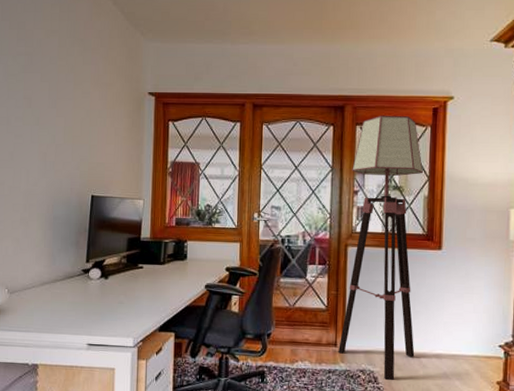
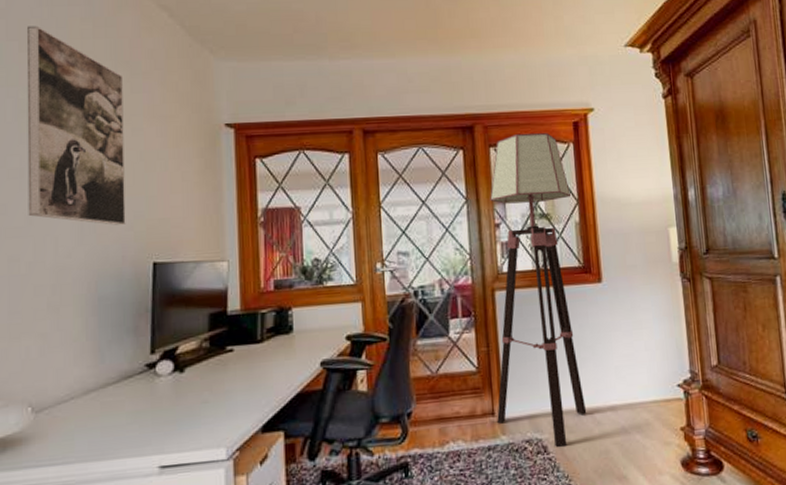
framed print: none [11,9,78,165] -> present [26,25,126,225]

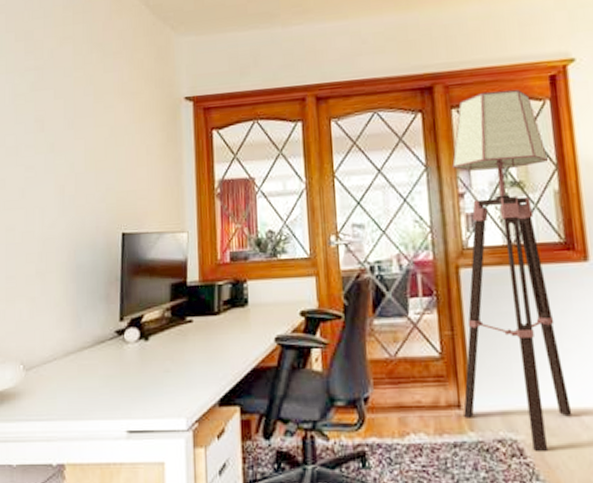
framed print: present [26,25,126,225] -> none [21,17,99,198]

